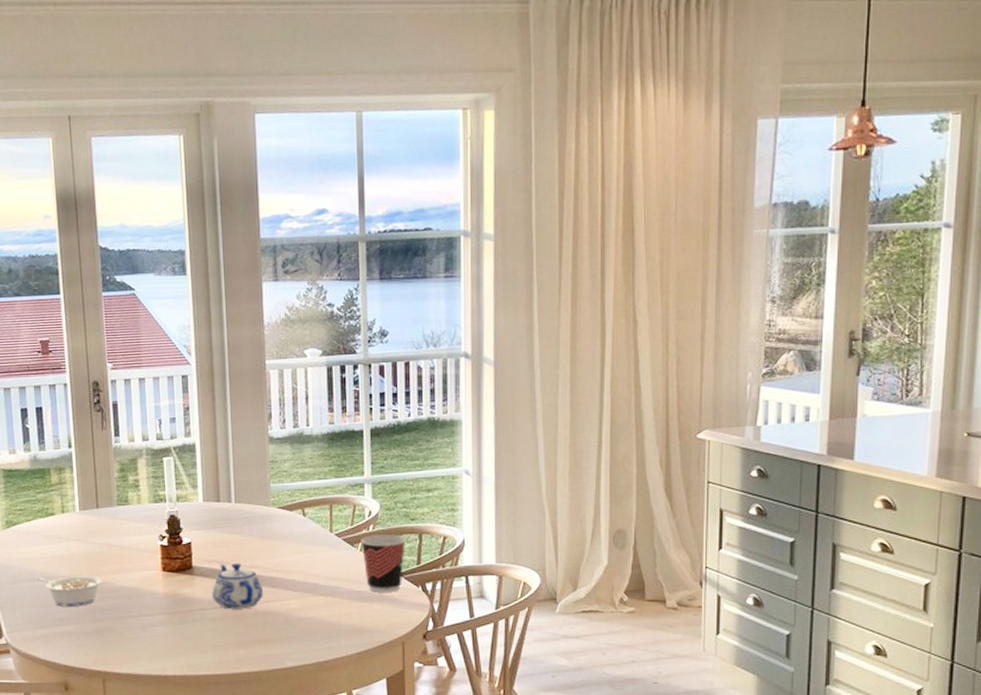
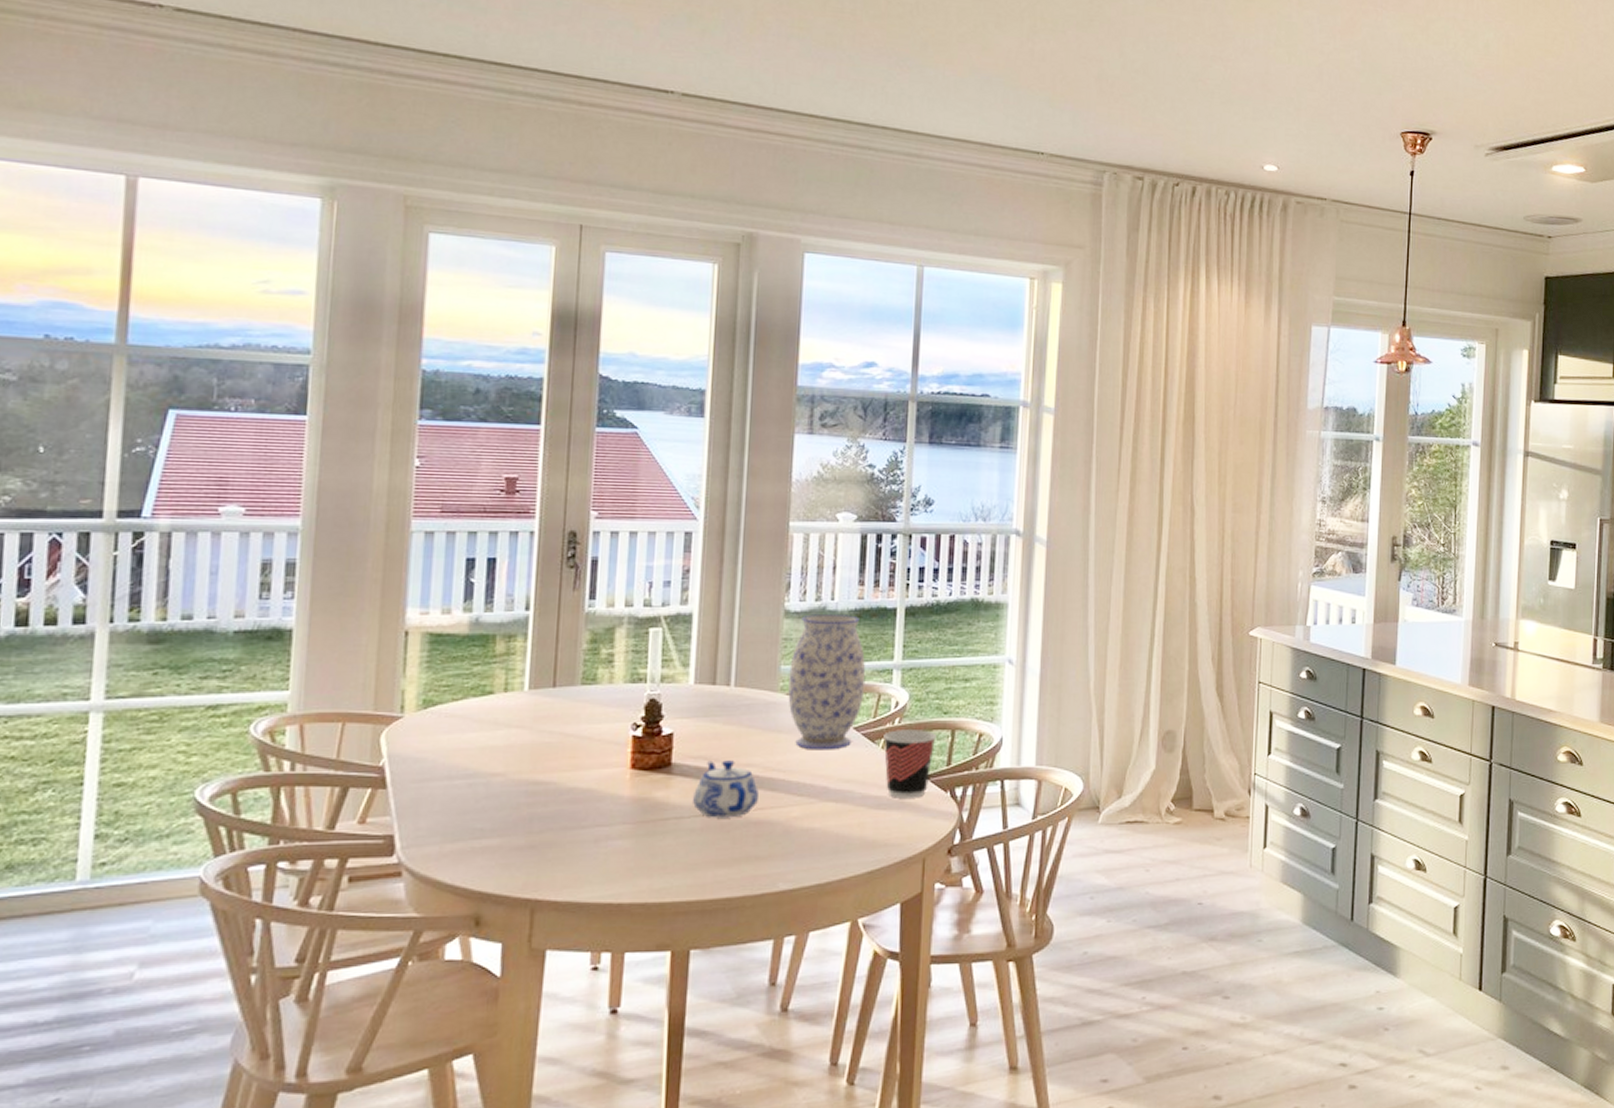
legume: present [36,576,104,607] -> none [455,773,550,813]
vase: none [277,438,342,554] -> present [788,614,866,750]

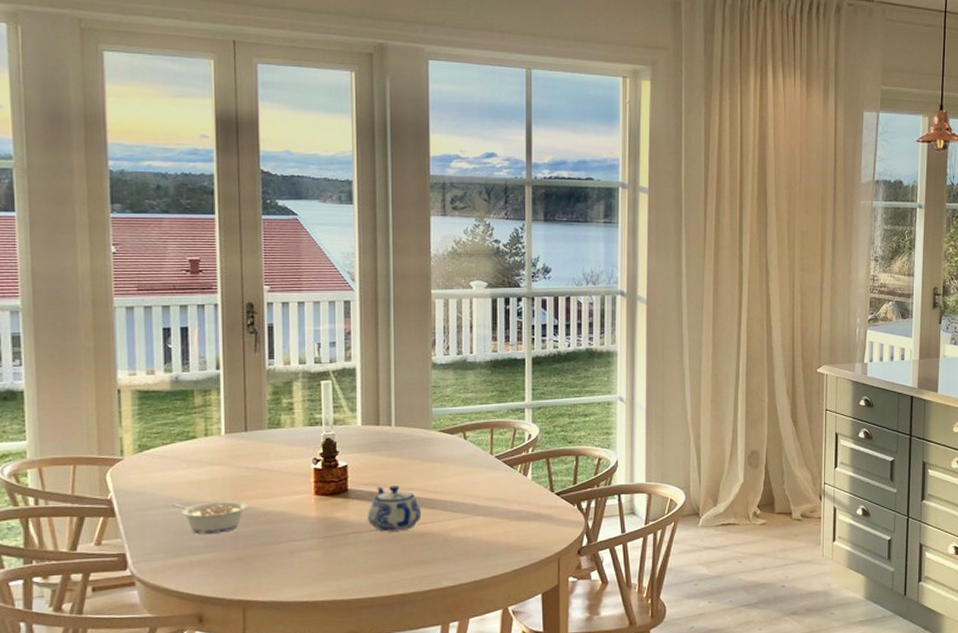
legume: none [455,773,550,813] -> present [171,501,249,534]
vase: present [788,614,866,750] -> none [439,365,503,476]
cup: present [883,730,937,798] -> none [520,456,564,512]

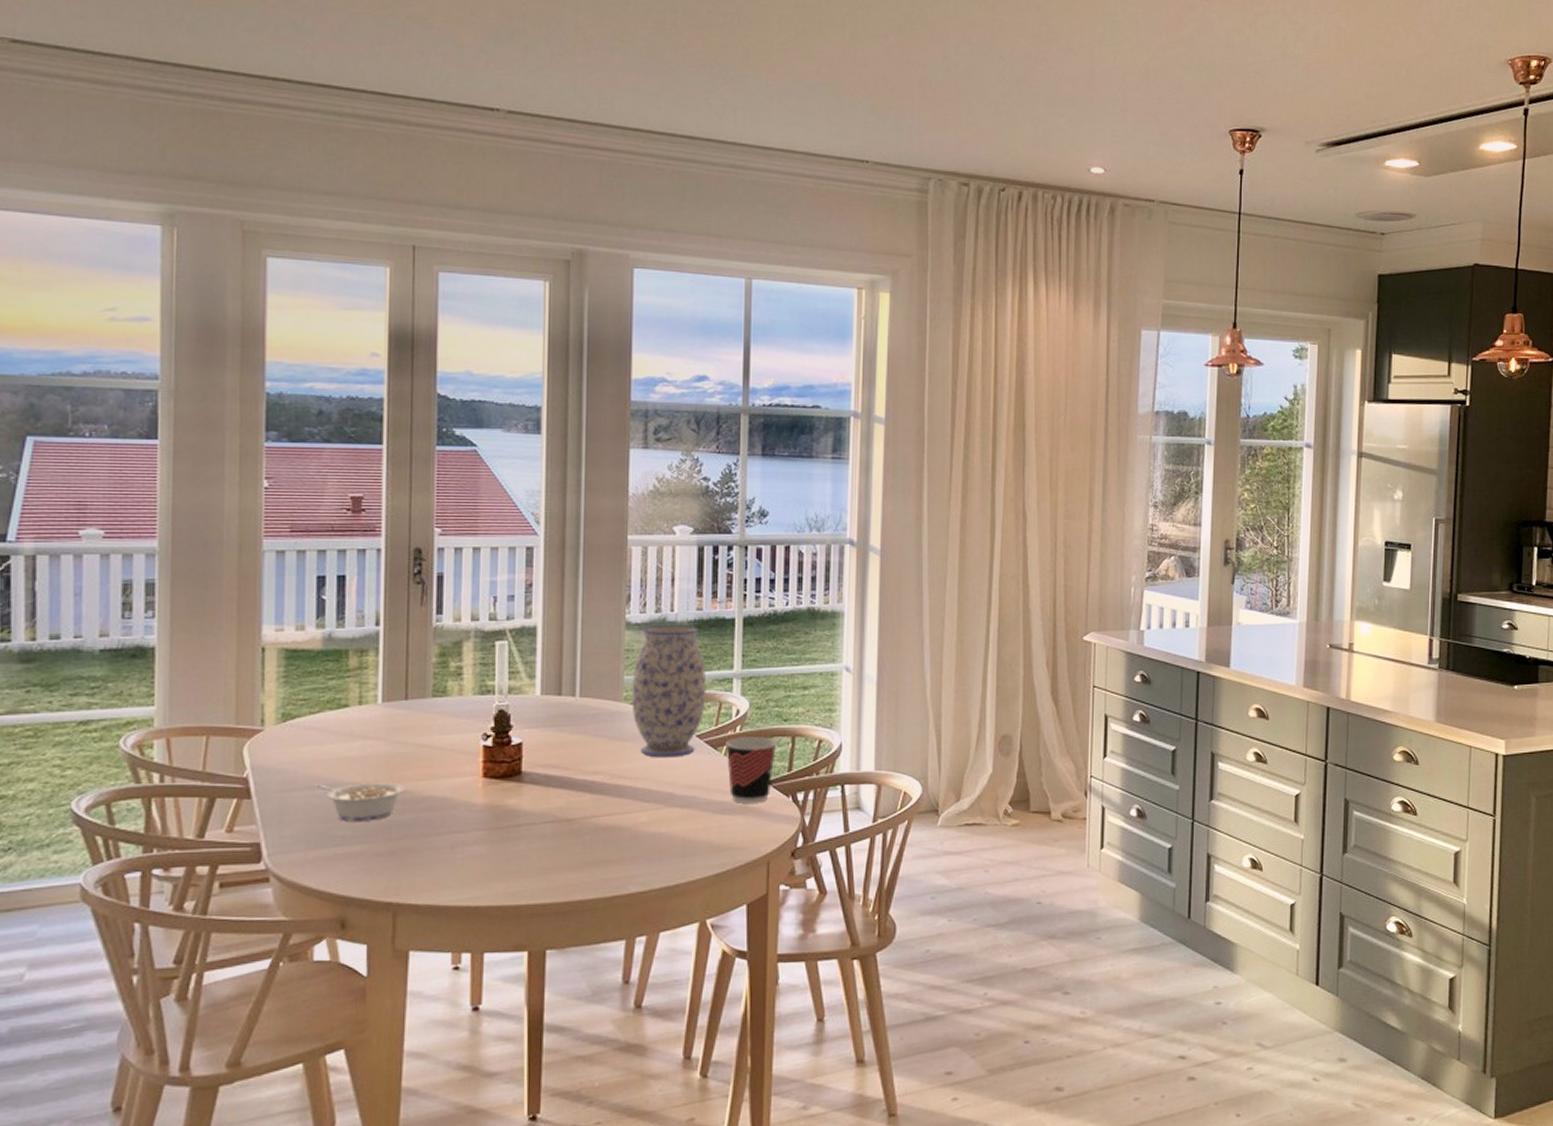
teapot: present [368,486,422,532] -> none [544,768,608,824]
vase: none [439,365,503,476] -> present [632,626,707,758]
cup: none [520,456,564,512] -> present [726,737,777,803]

